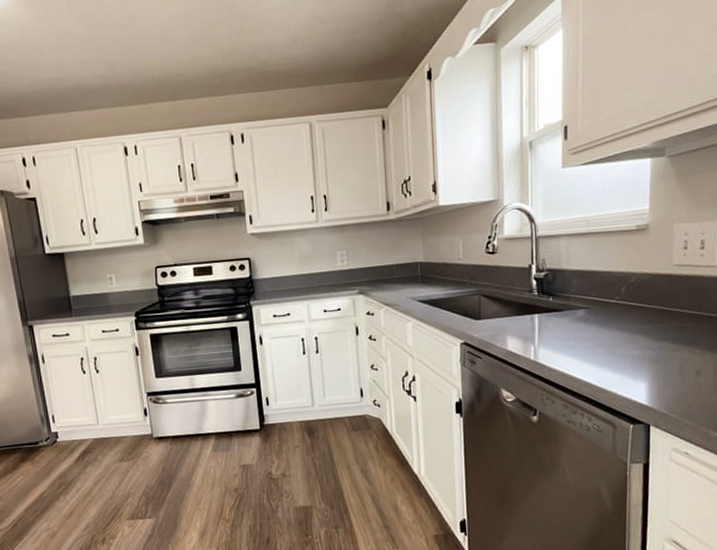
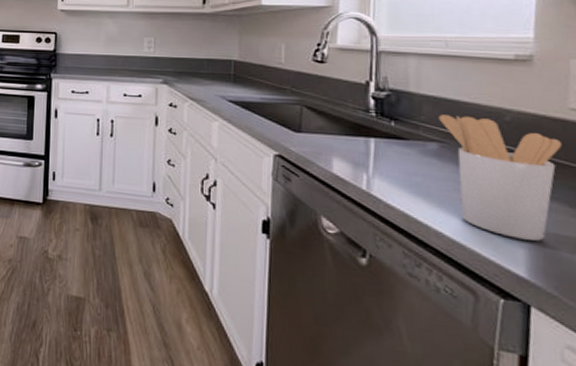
utensil holder: none [584,283,669,376] -> present [438,114,562,241]

